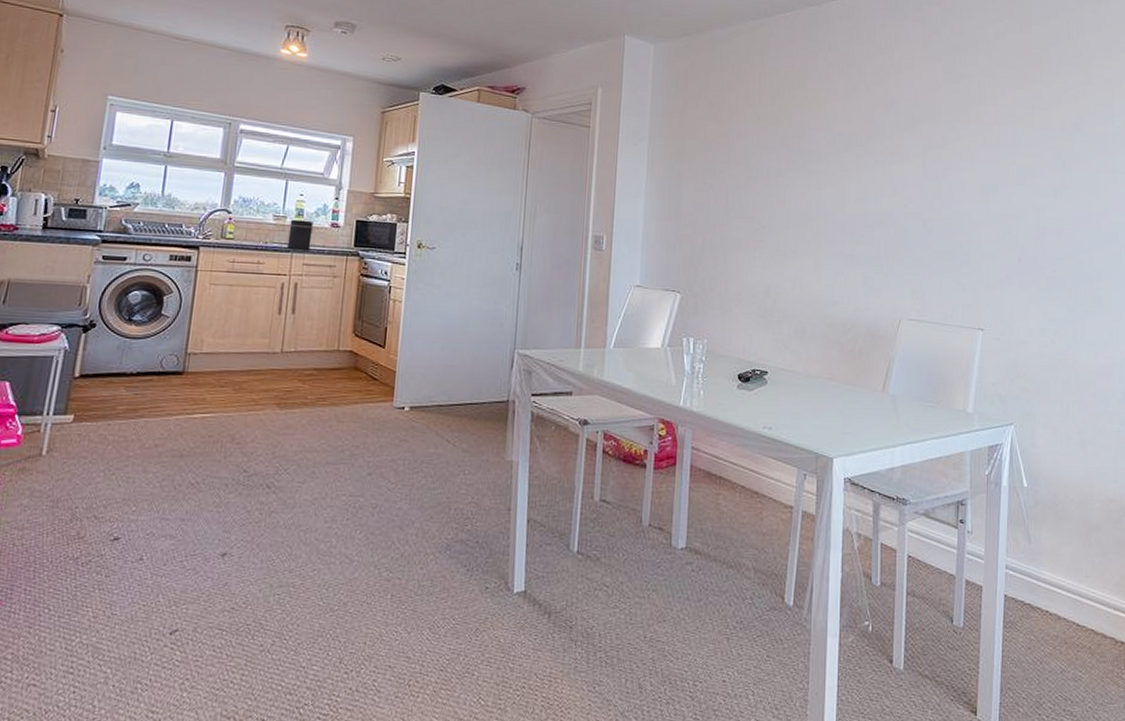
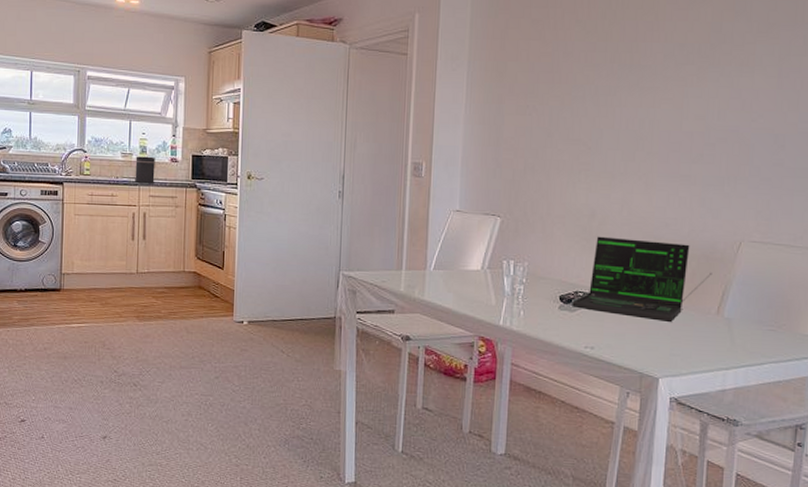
laptop: none [750,313,877,399] -> present [572,236,713,322]

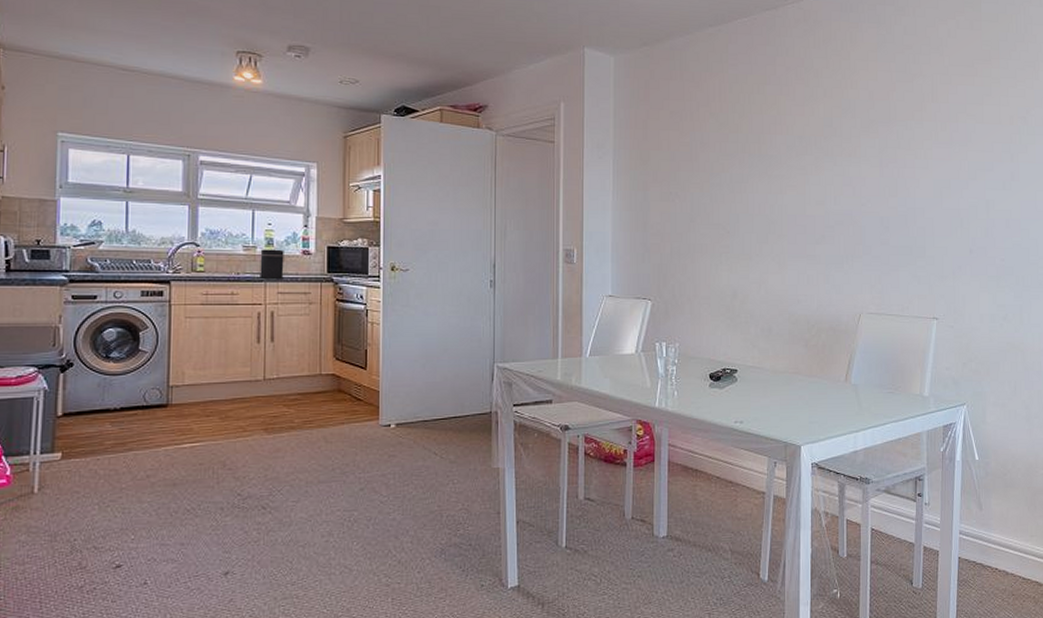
laptop: present [572,236,713,322] -> none [721,315,839,392]

